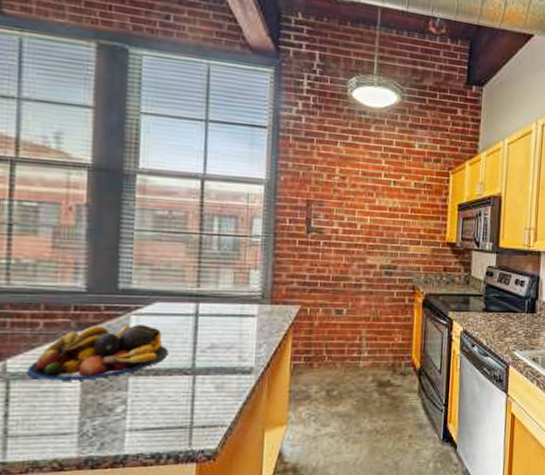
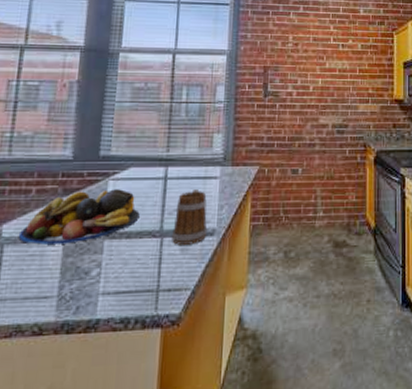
mug: none [205,327,245,383] -> present [172,189,208,245]

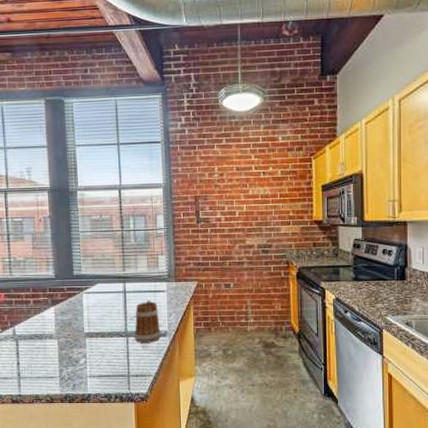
fruit bowl: present [18,189,140,245] -> none [26,300,109,341]

